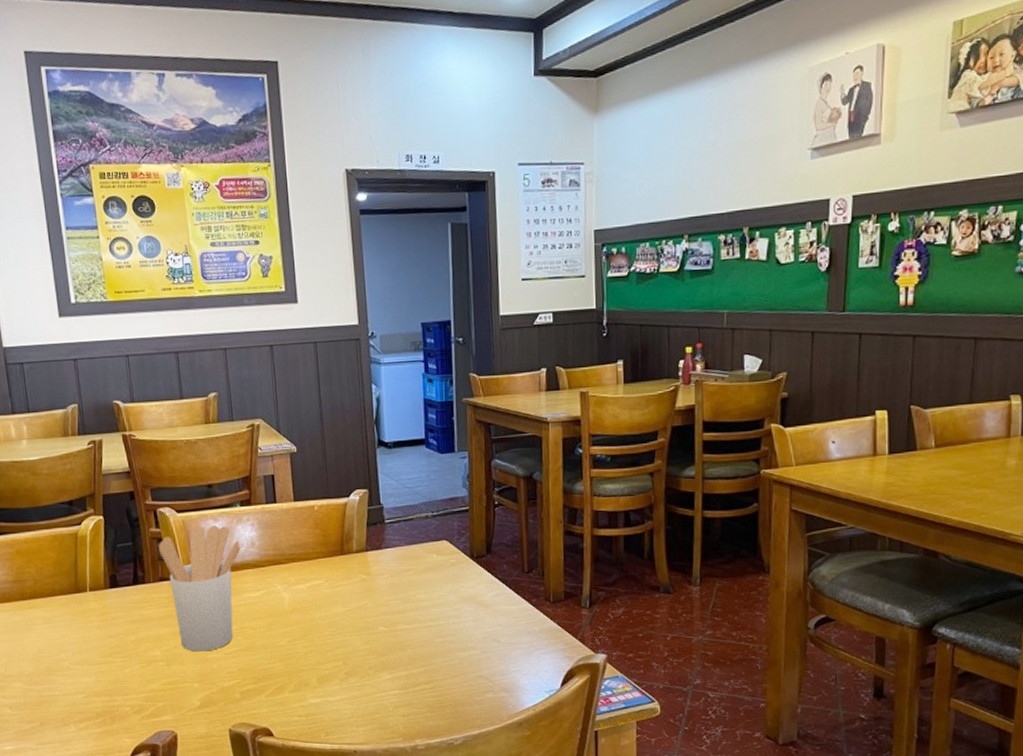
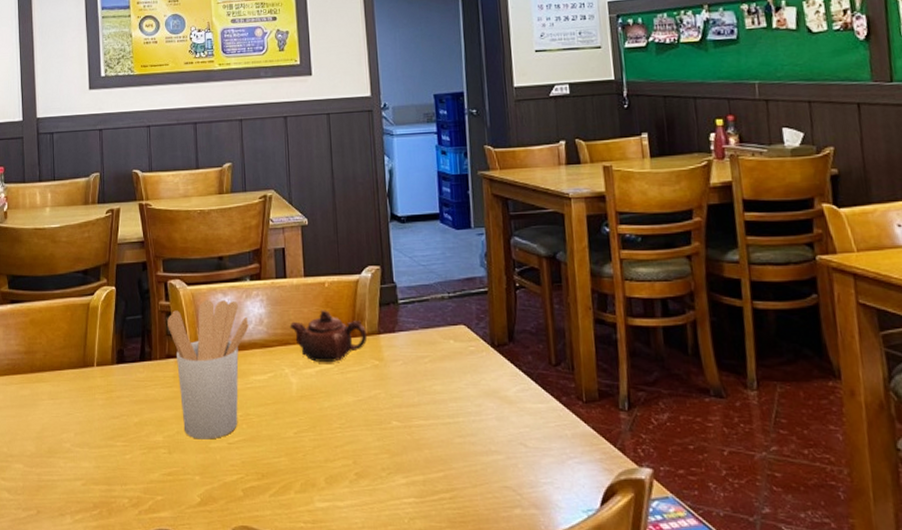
teapot: none [280,531,356,578] -> present [289,310,368,362]

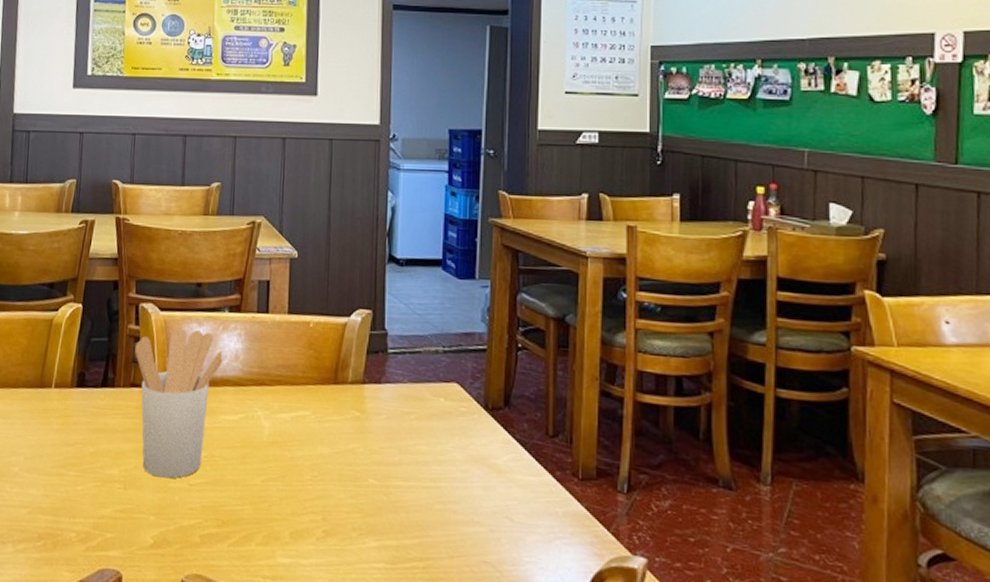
teapot: present [289,310,368,362] -> none [267,351,351,409]

